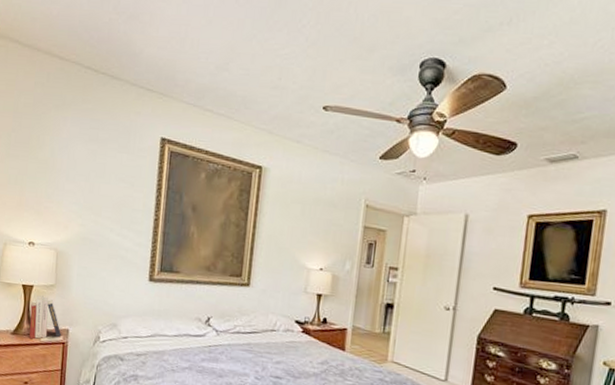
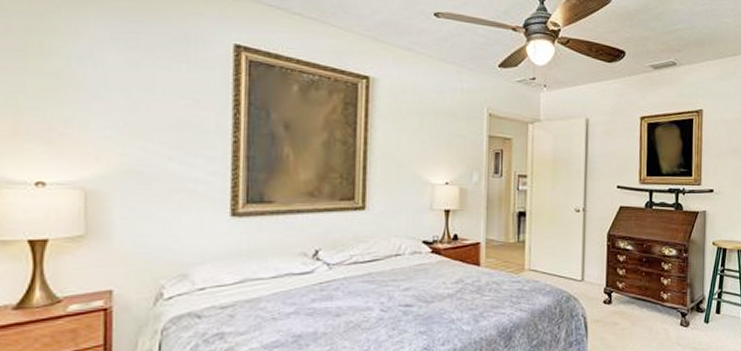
books: present [29,295,62,339] -> none [45,252,102,312]

